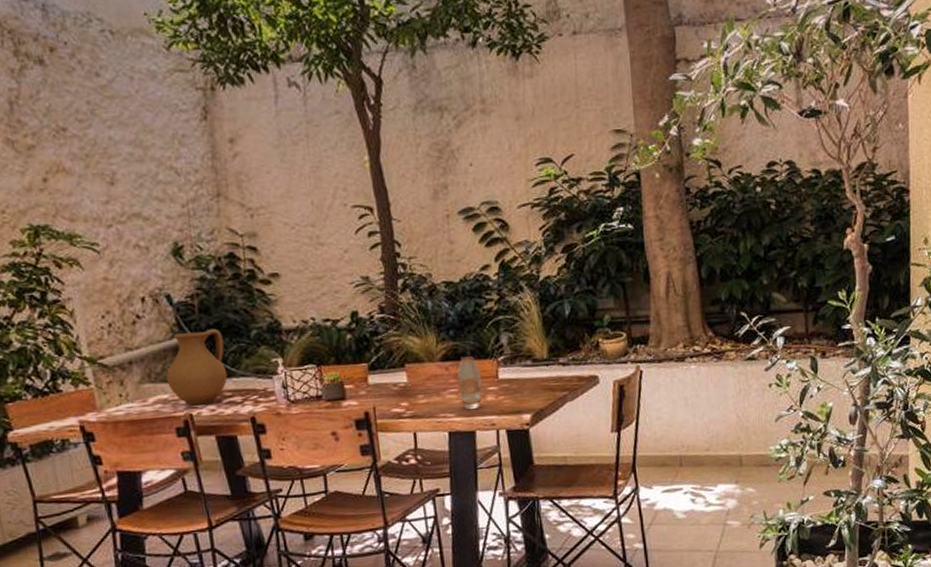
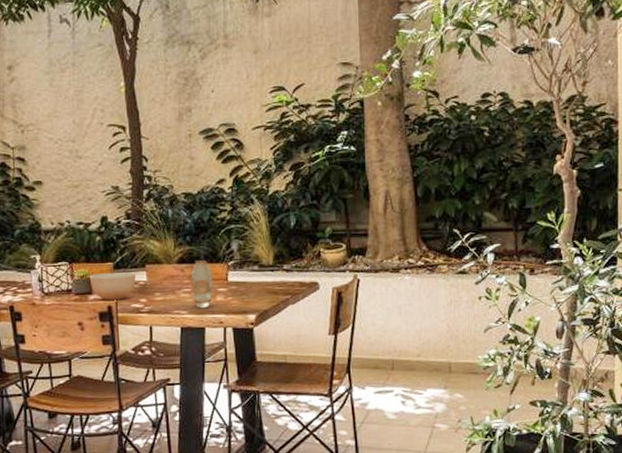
bowl: none [341,373,395,406] -> present [89,272,137,300]

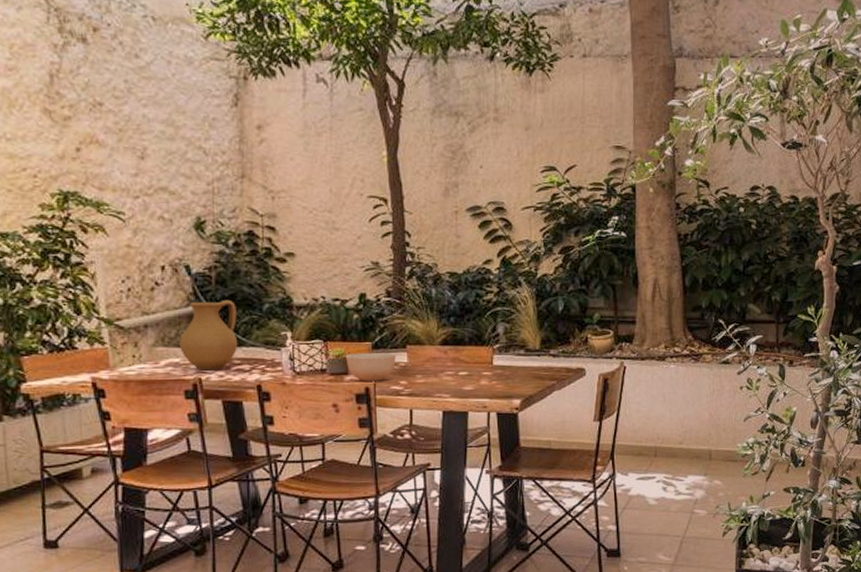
vase: present [191,260,213,308] -> none [454,343,477,391]

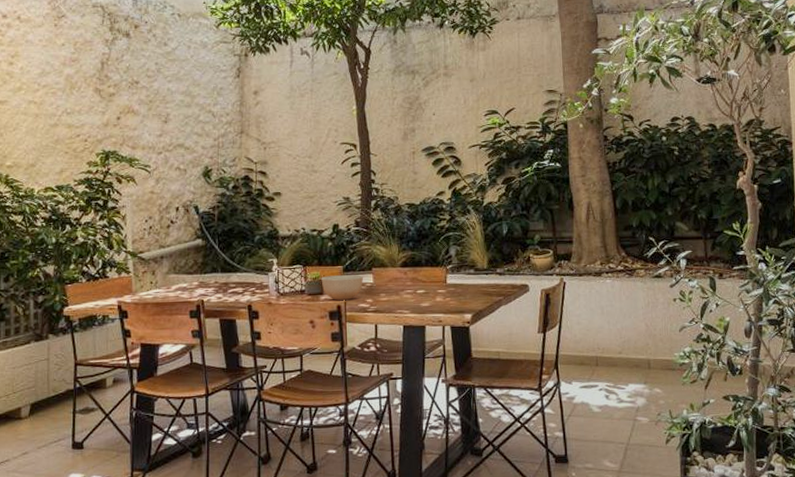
pitcher: present [178,299,238,371] -> none [187,233,234,294]

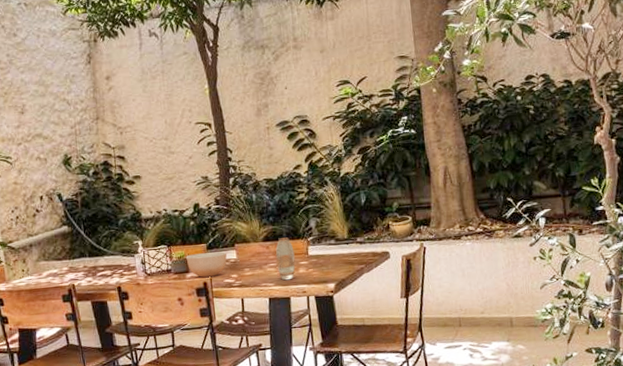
vase: none [413,264,433,307] -> present [275,237,296,280]

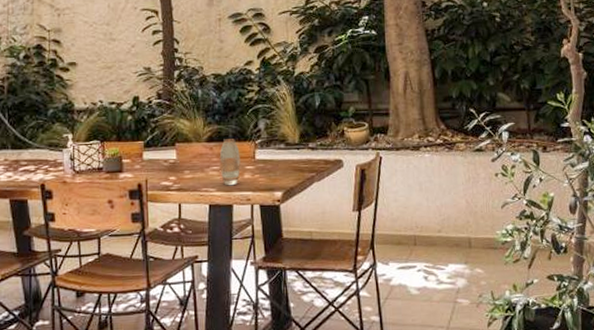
bowl: present [186,251,228,278] -> none [120,151,167,178]

